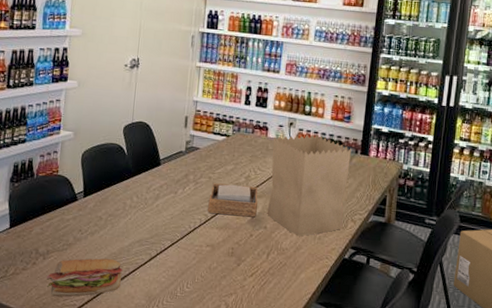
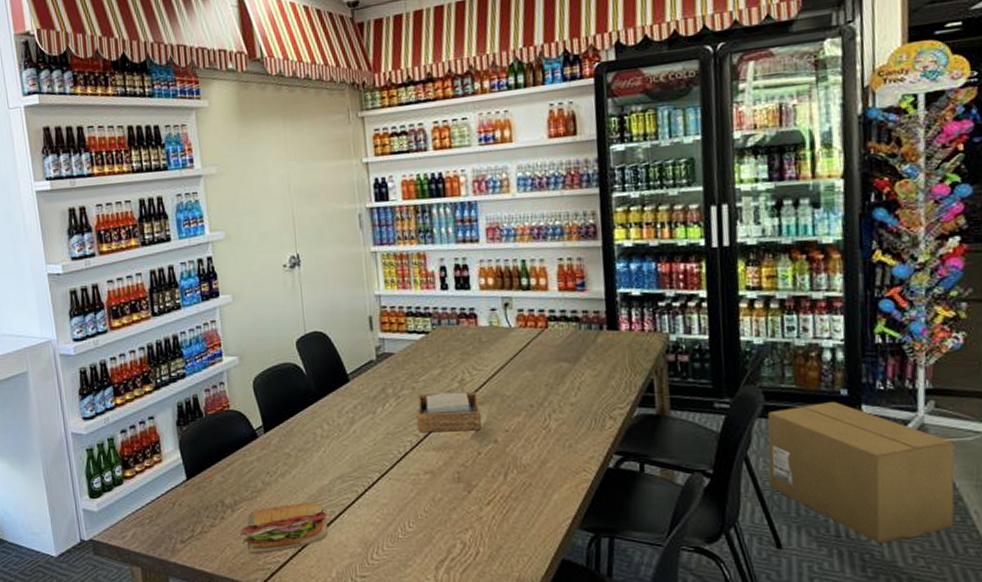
paper bag: present [267,134,351,237] -> none [487,313,600,447]

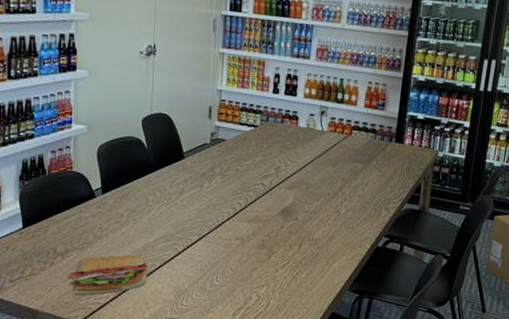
napkin holder: present [416,391,481,433] -> none [236,175,289,209]

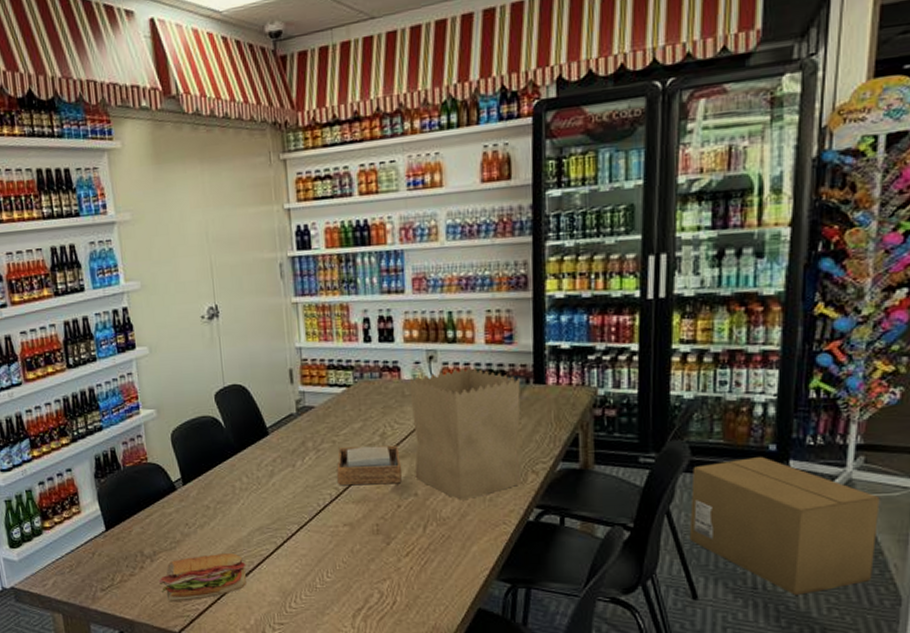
napkin holder: none [236,175,289,209] -> present [336,445,402,486]
paper bag: none [298,123,385,227] -> present [410,366,521,501]

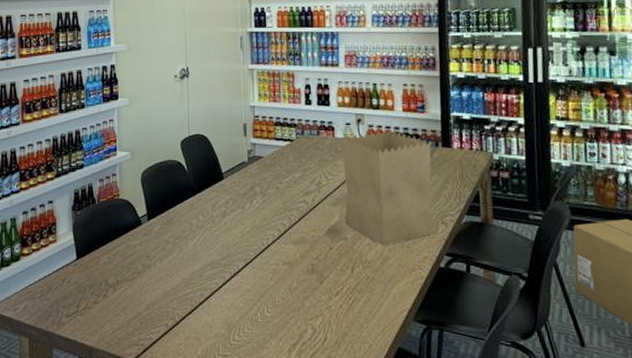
sandwich: present [158,553,247,603] -> none [118,285,197,331]
napkin holder: present [336,445,402,486] -> none [279,194,334,228]

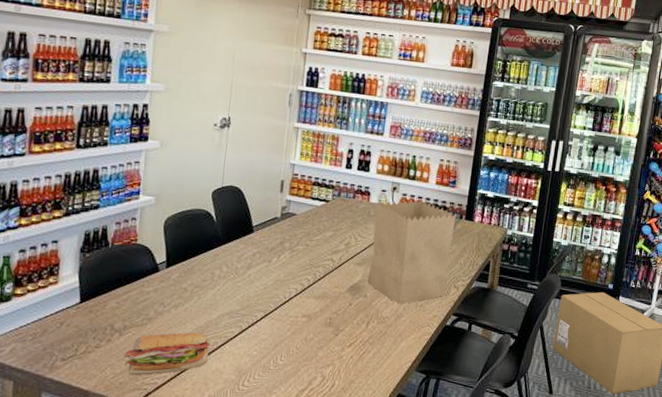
sandwich: none [118,285,197,331] -> present [122,332,211,376]

